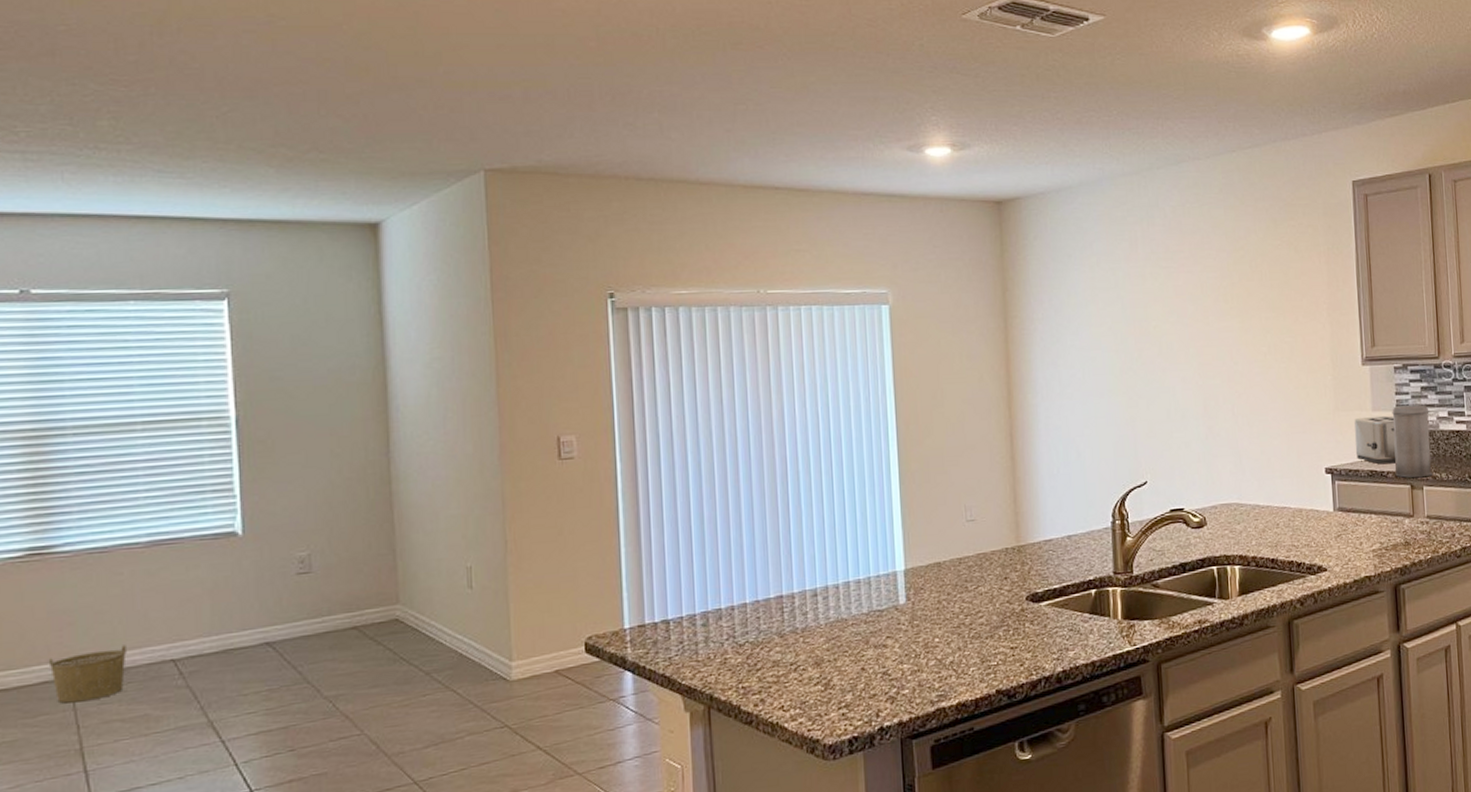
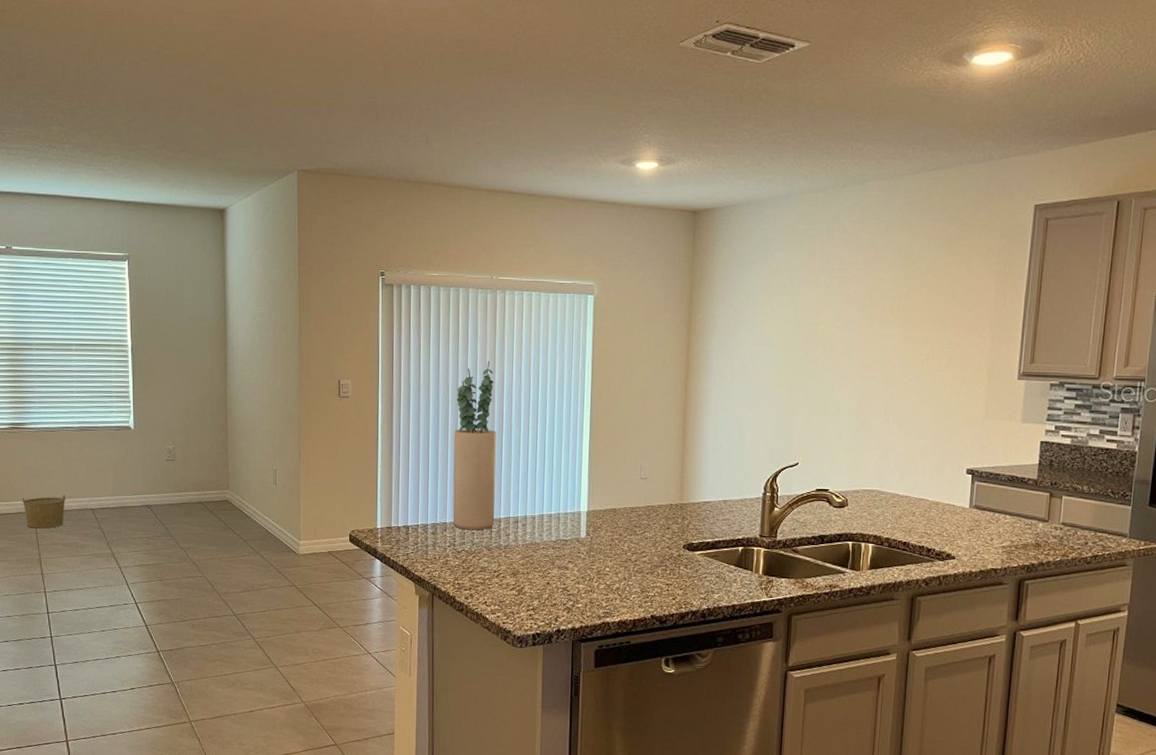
vase: none [722,394,786,615] -> present [452,360,497,531]
toaster: present [1354,415,1397,465] -> none [999,426,1042,472]
canister: present [1392,405,1433,479] -> none [1035,420,1080,488]

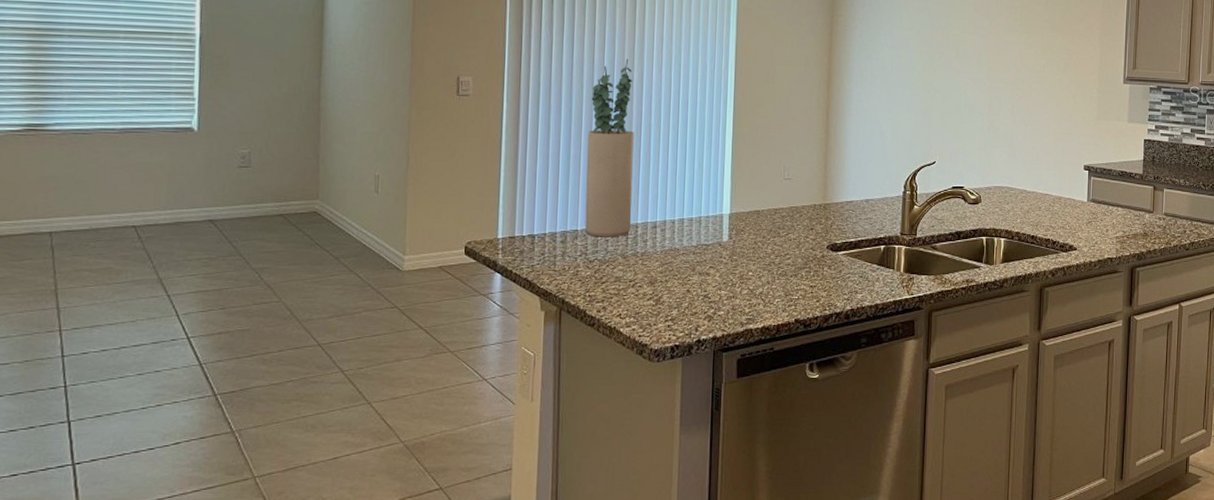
basket: present [22,495,65,529] -> none [35,210,98,252]

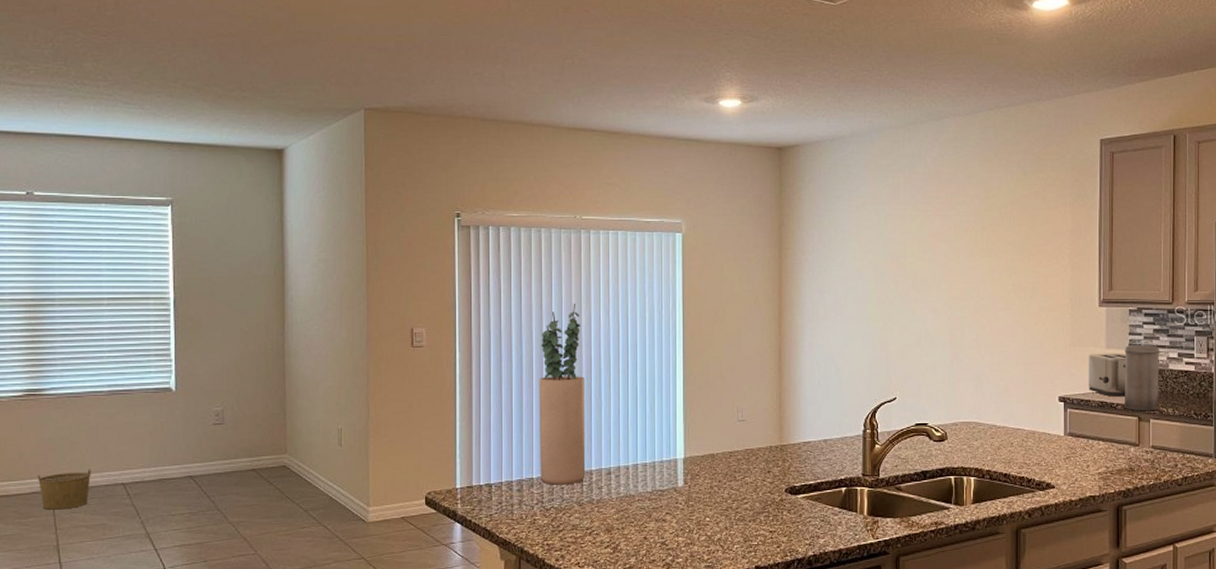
basket: none [35,210,98,252] -> present [37,469,91,510]
toaster: none [1110,126,1145,167] -> present [1088,353,1126,397]
canister: none [1141,120,1176,182] -> present [1124,345,1160,411]

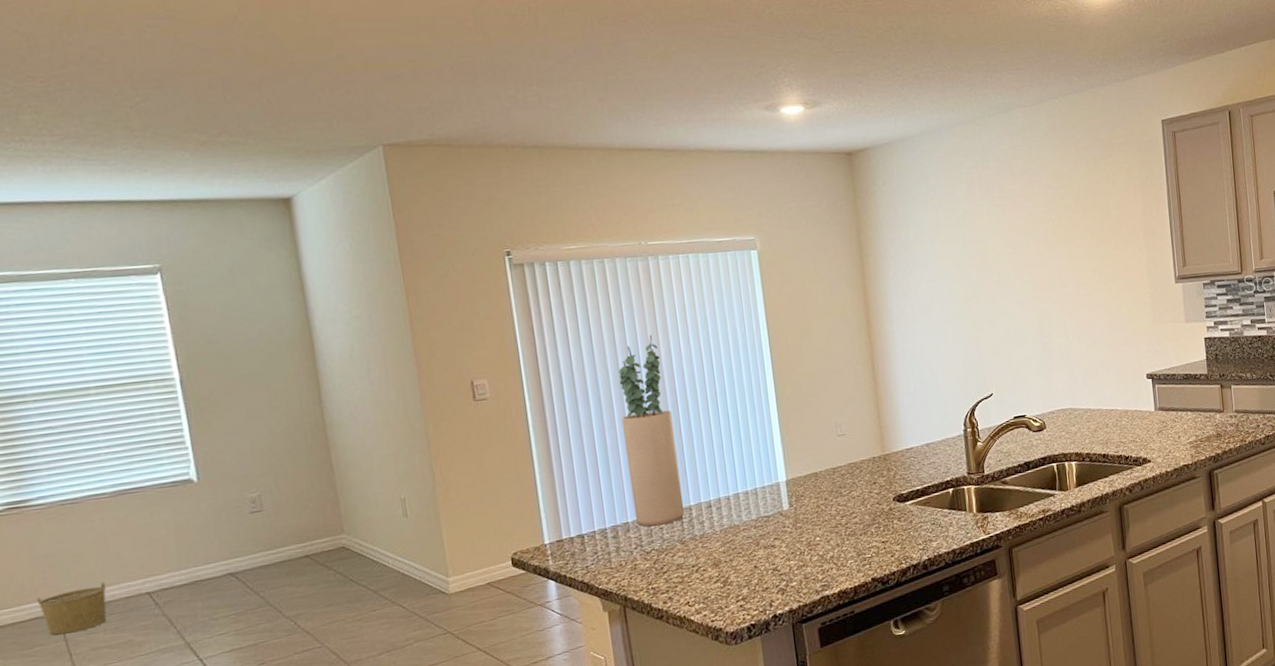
toaster: present [1088,353,1126,397] -> none [1170,325,1208,369]
canister: present [1124,345,1160,411] -> none [1202,315,1239,380]

